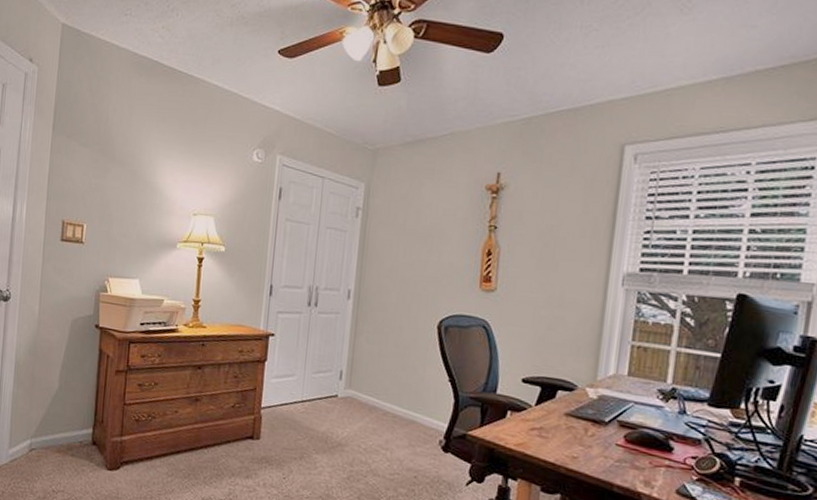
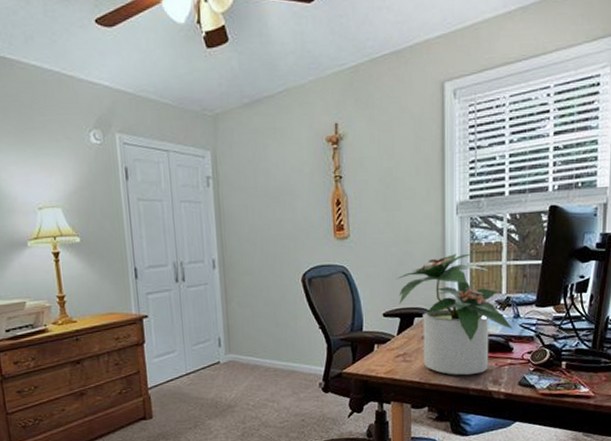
potted plant: none [542,328,676,470] -> present [396,253,512,376]

